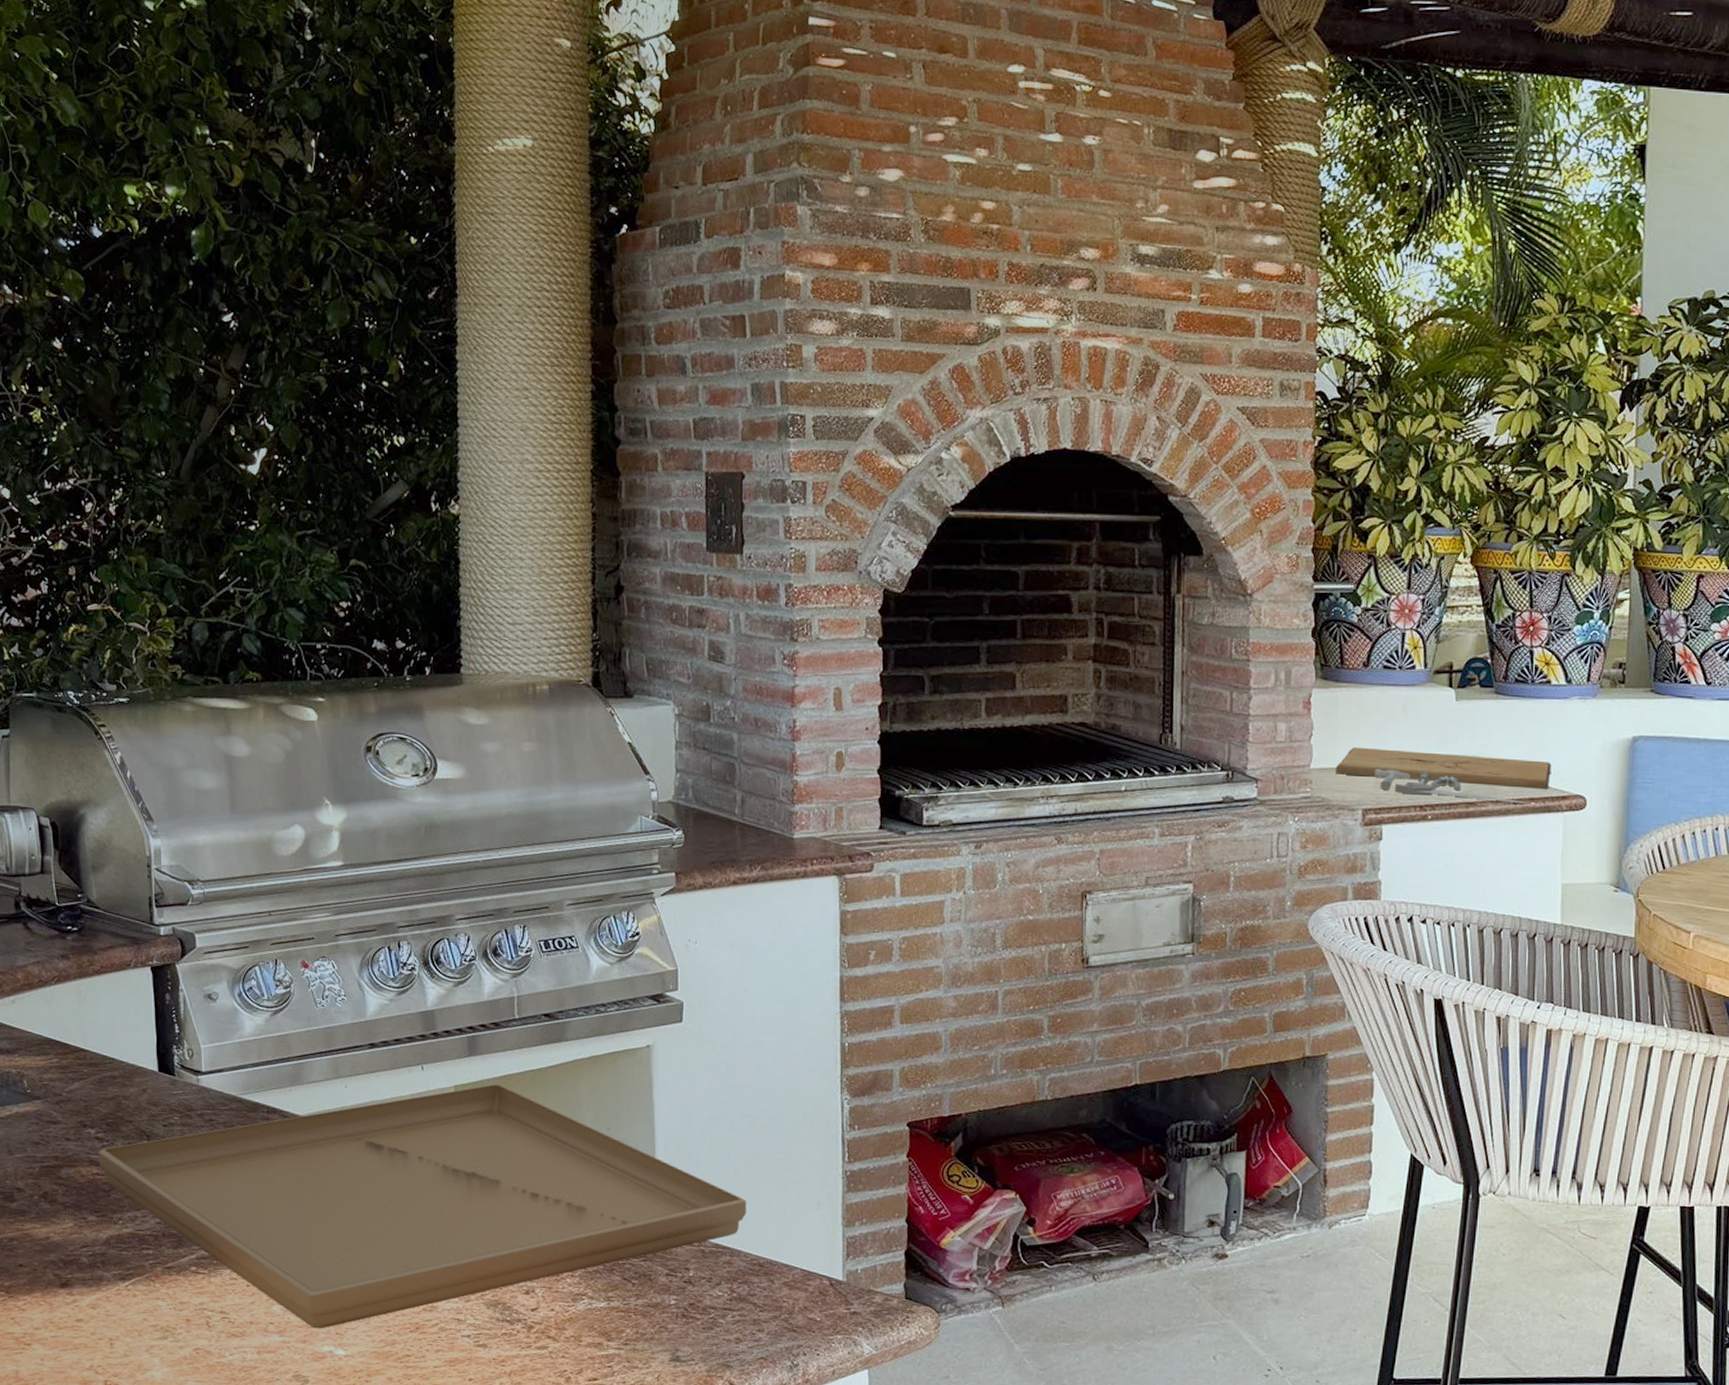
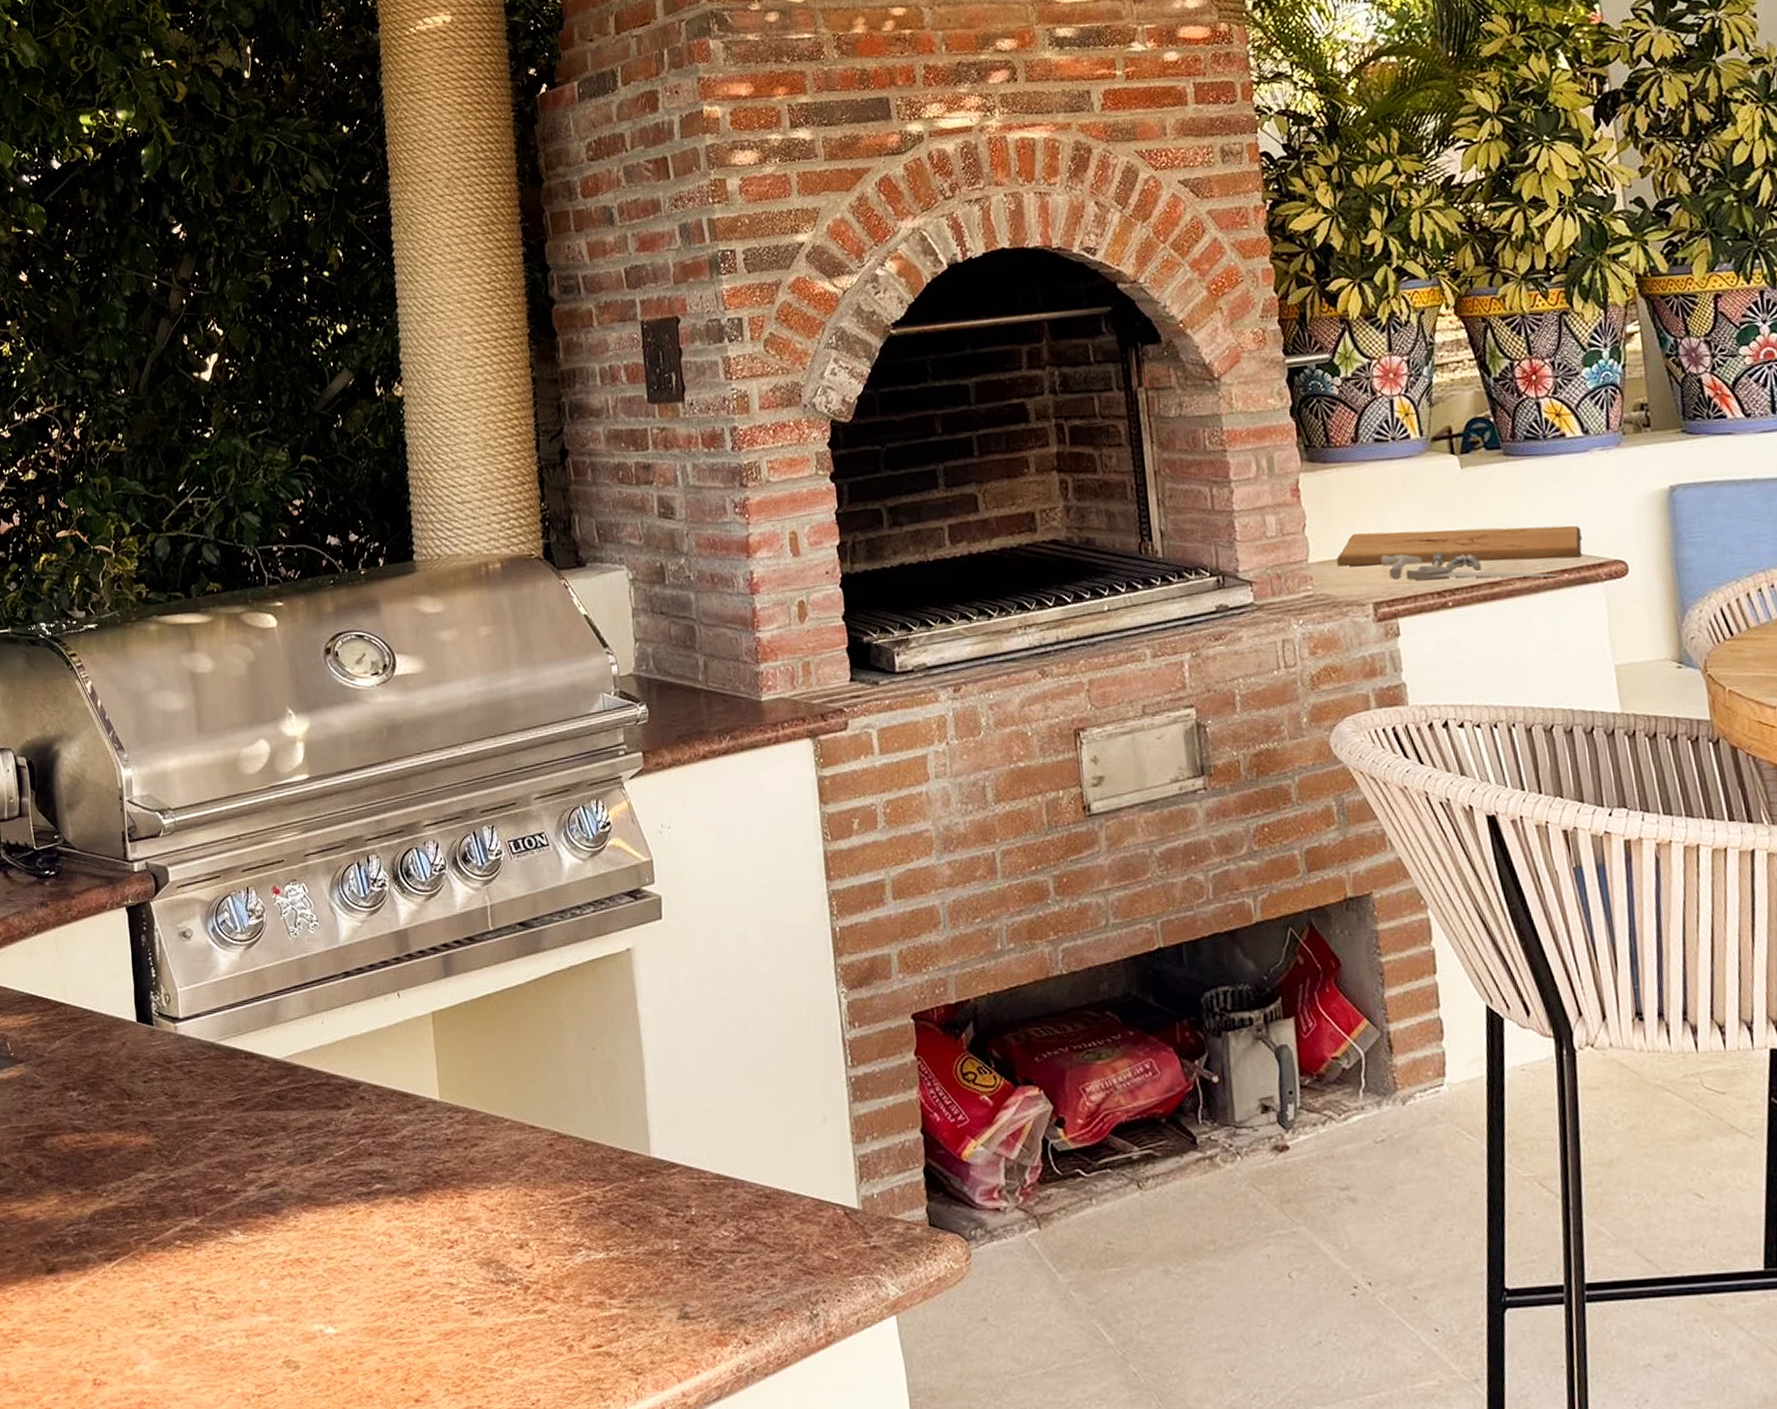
serving tray: present [99,1083,747,1329] -> none [81,1006,747,1304]

